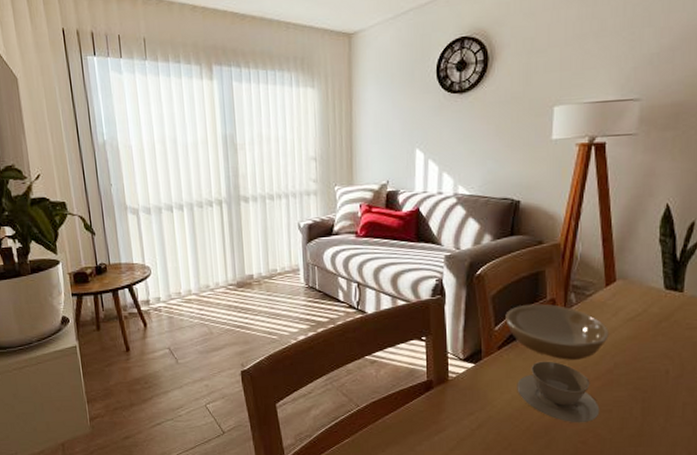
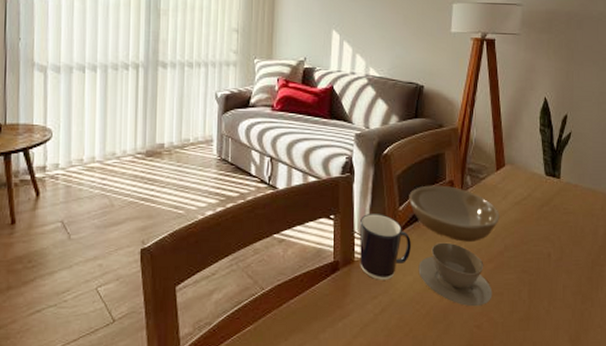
mug: none [453,333,508,398] -> present [360,213,411,280]

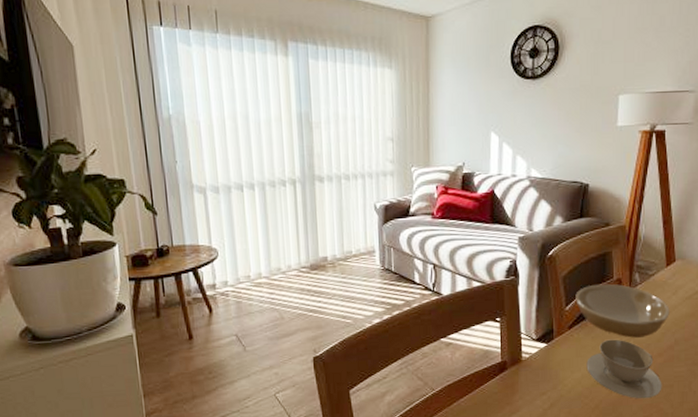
mug: present [360,213,411,280] -> none [527,313,578,378]

